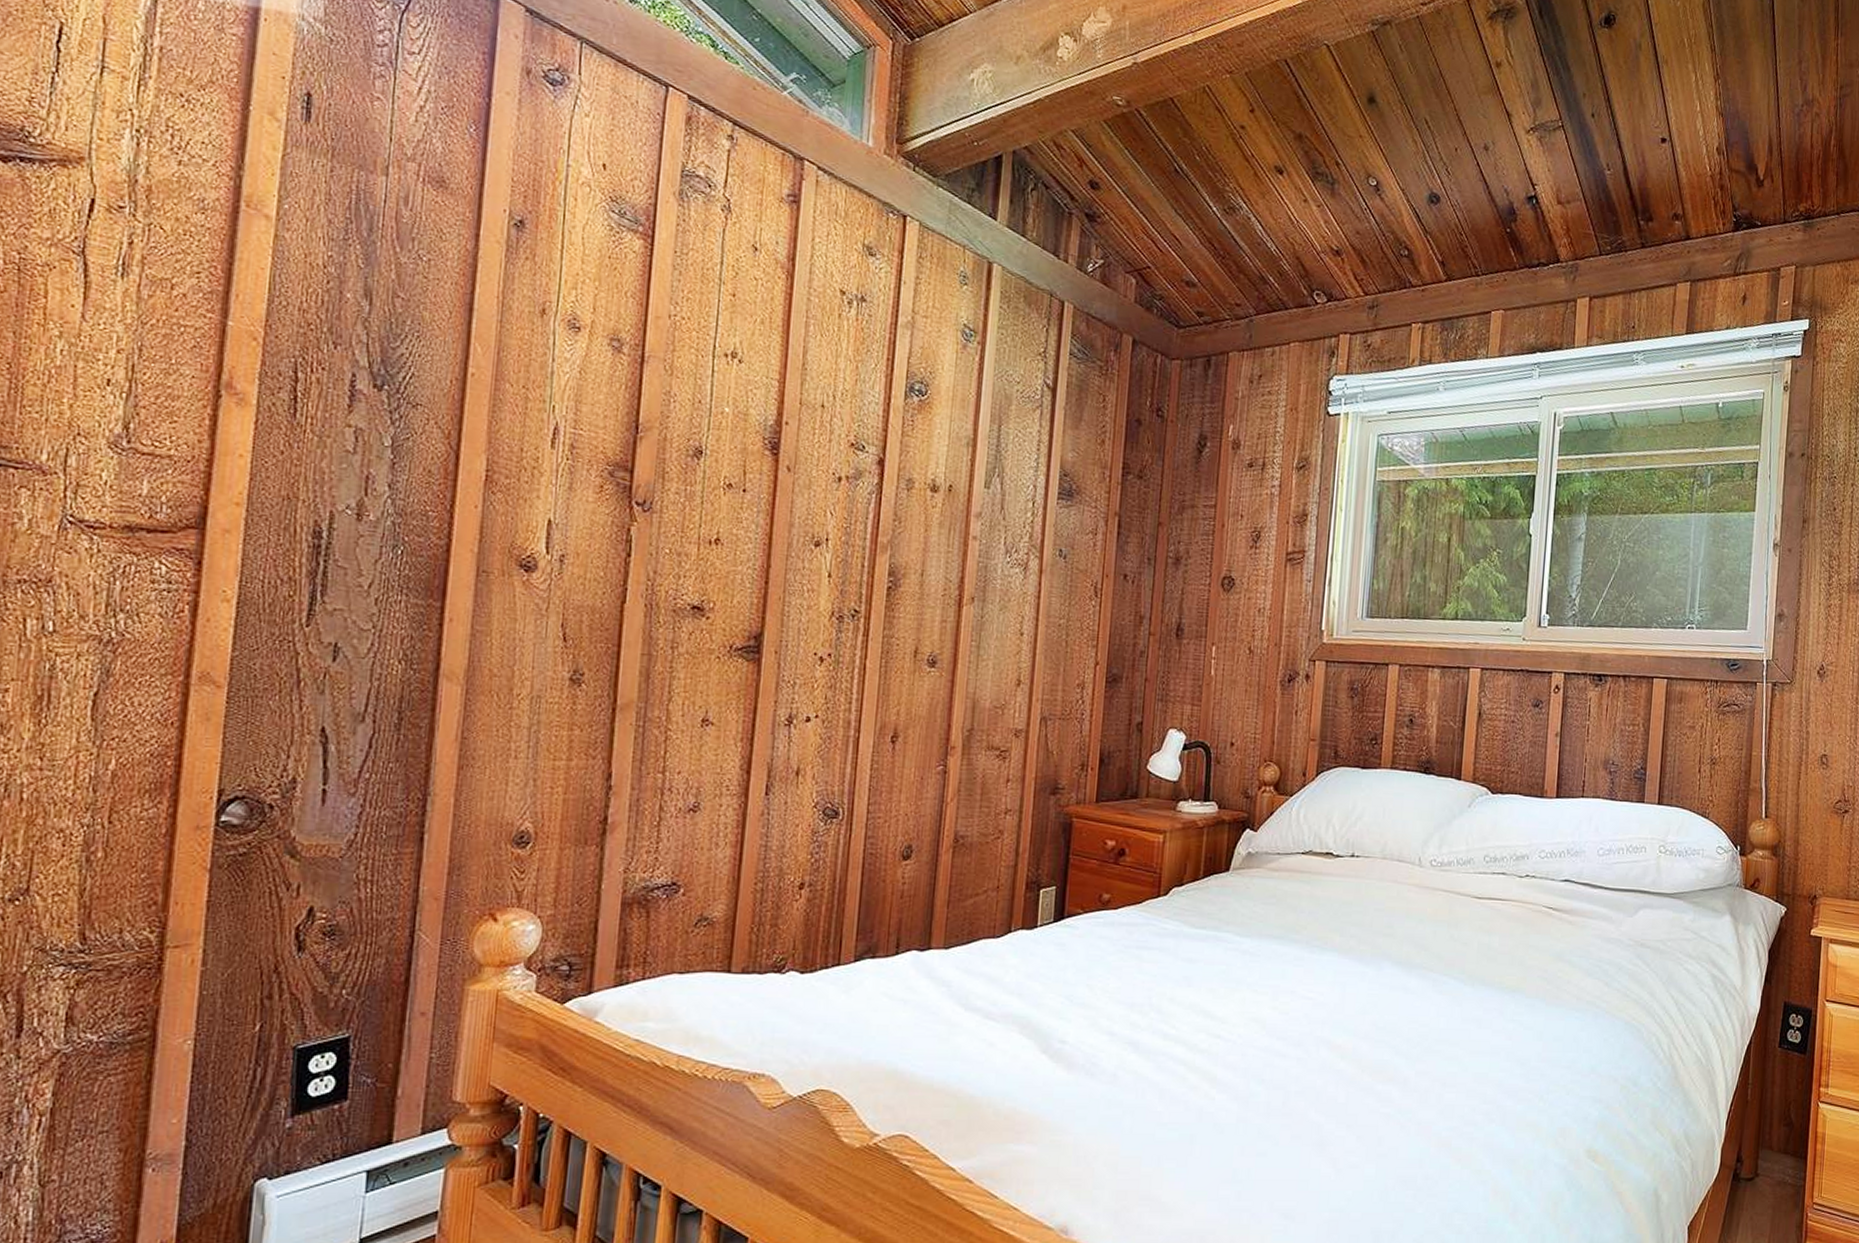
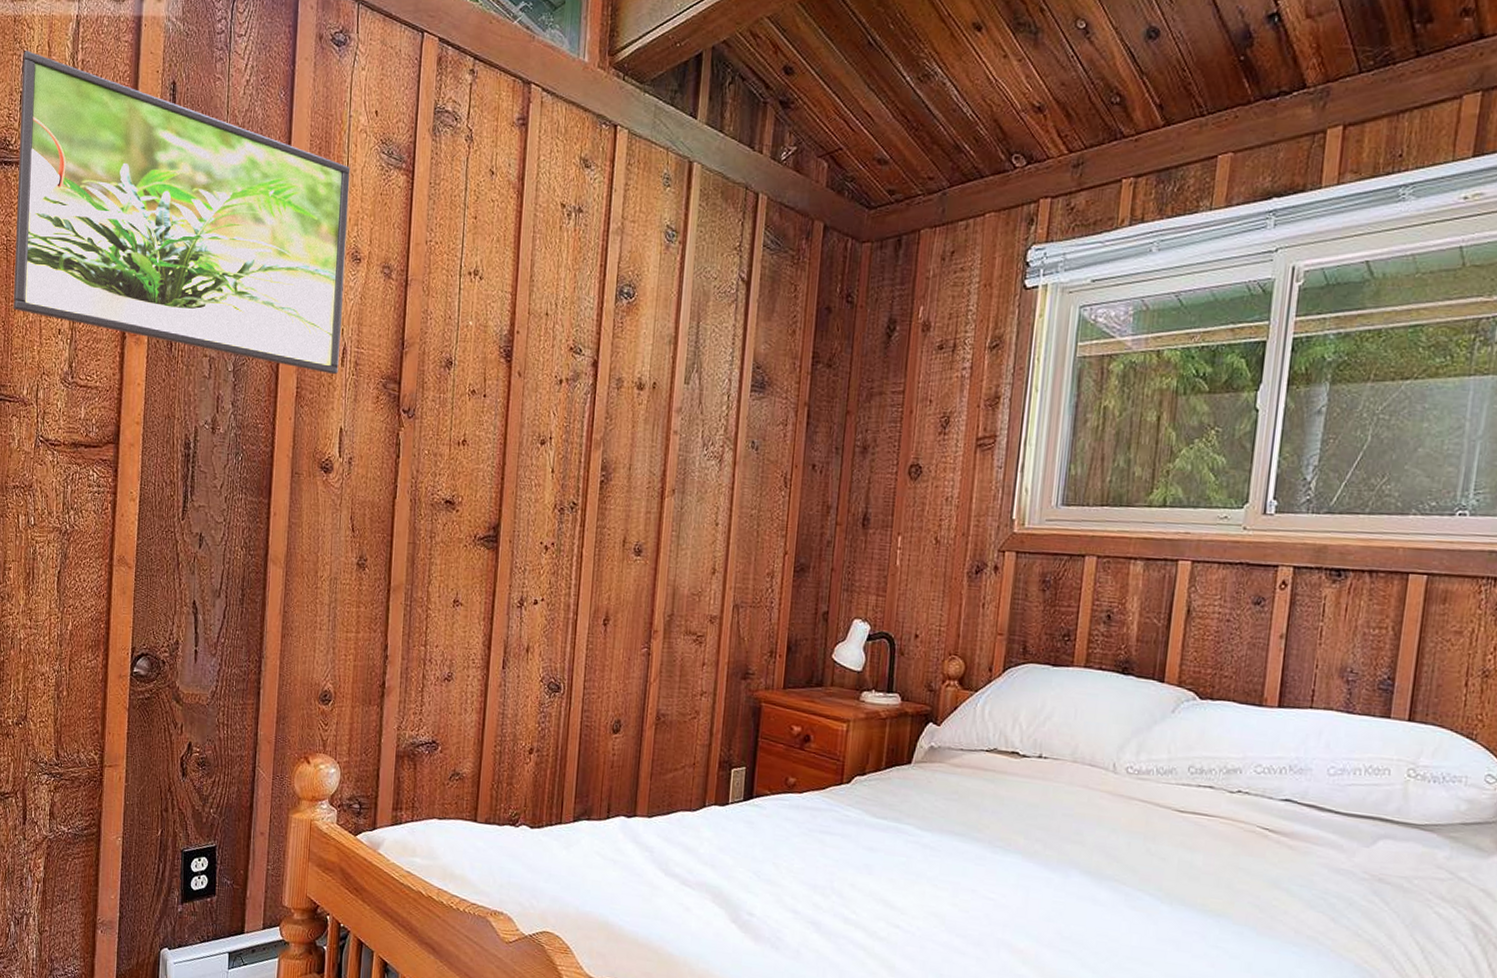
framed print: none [27,21,568,458] -> present [13,51,351,375]

